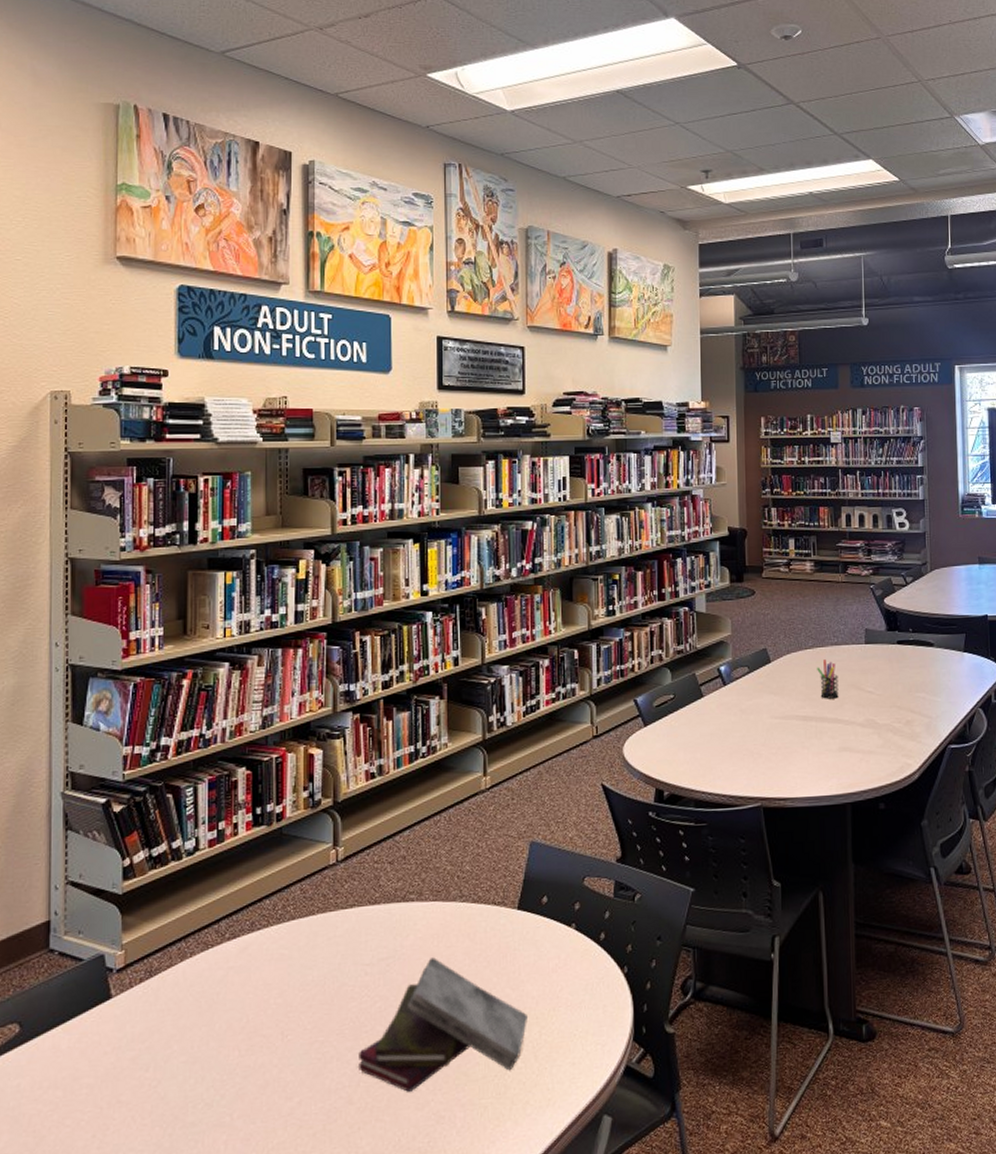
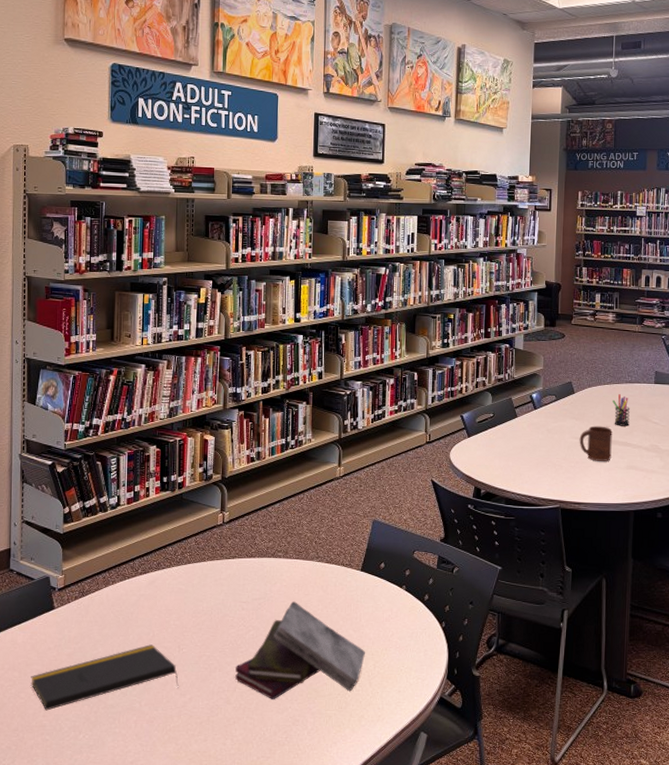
notepad: none [79,1033,283,1140] -> present [31,644,179,711]
cup: none [780,700,820,745] -> present [579,426,613,461]

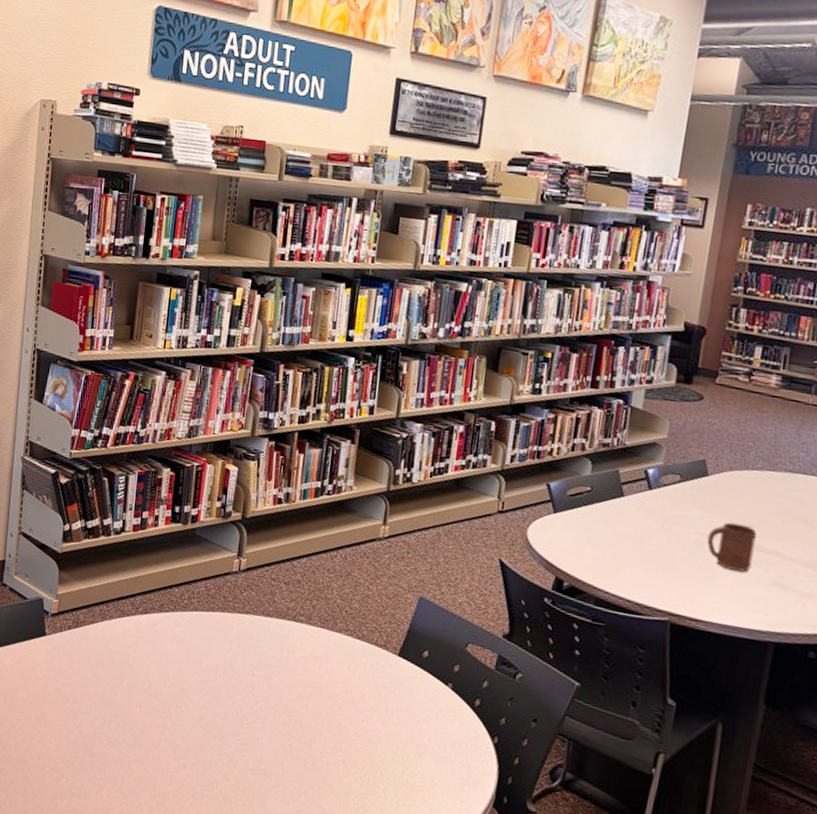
notepad: present [31,644,179,711] -> none [15,694,173,750]
book: present [234,601,365,699] -> none [236,677,394,797]
pen holder: present [613,394,630,426] -> none [760,485,787,530]

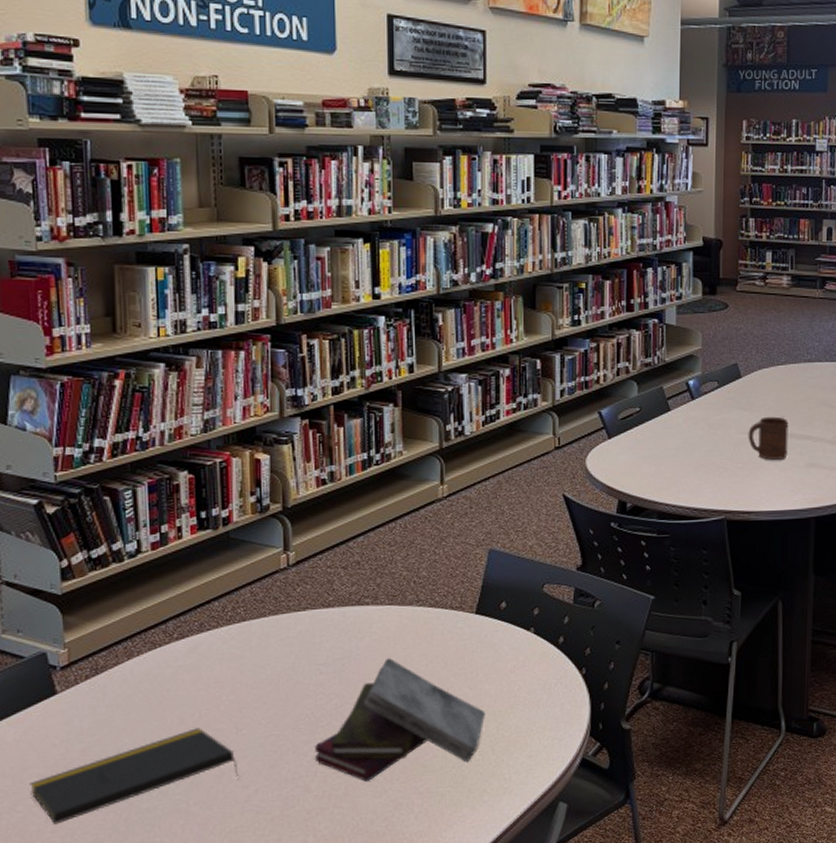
notepad: none [15,694,173,750] -> present [30,728,239,825]
book: none [236,677,394,797] -> present [314,658,485,781]

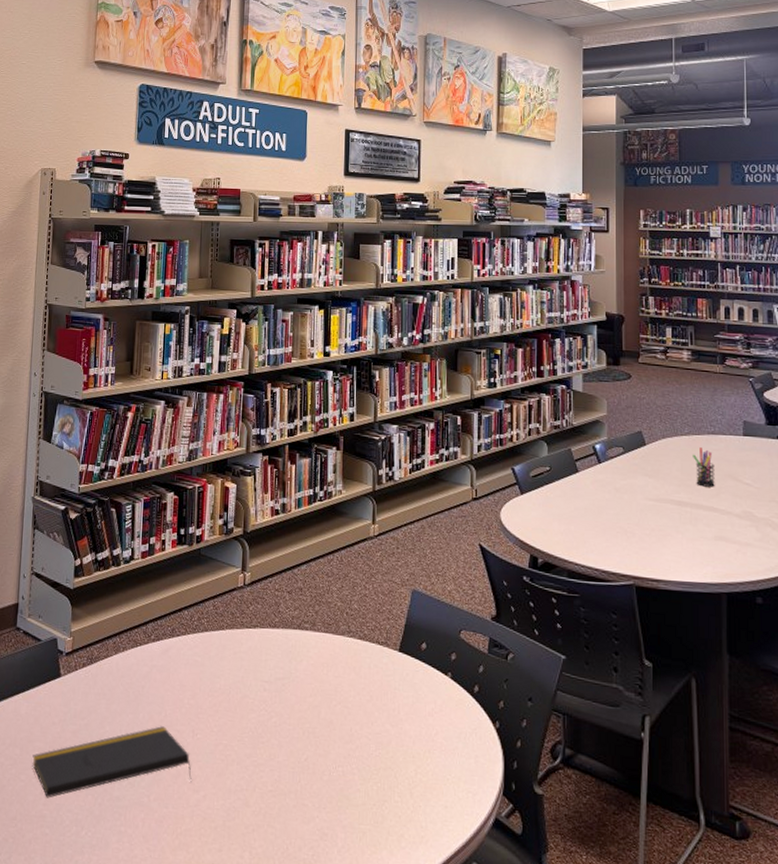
book: present [314,658,485,781] -> none [254,684,405,805]
cup: present [748,416,789,460] -> none [654,485,695,530]
pen holder: none [788,376,810,416] -> present [693,447,715,487]

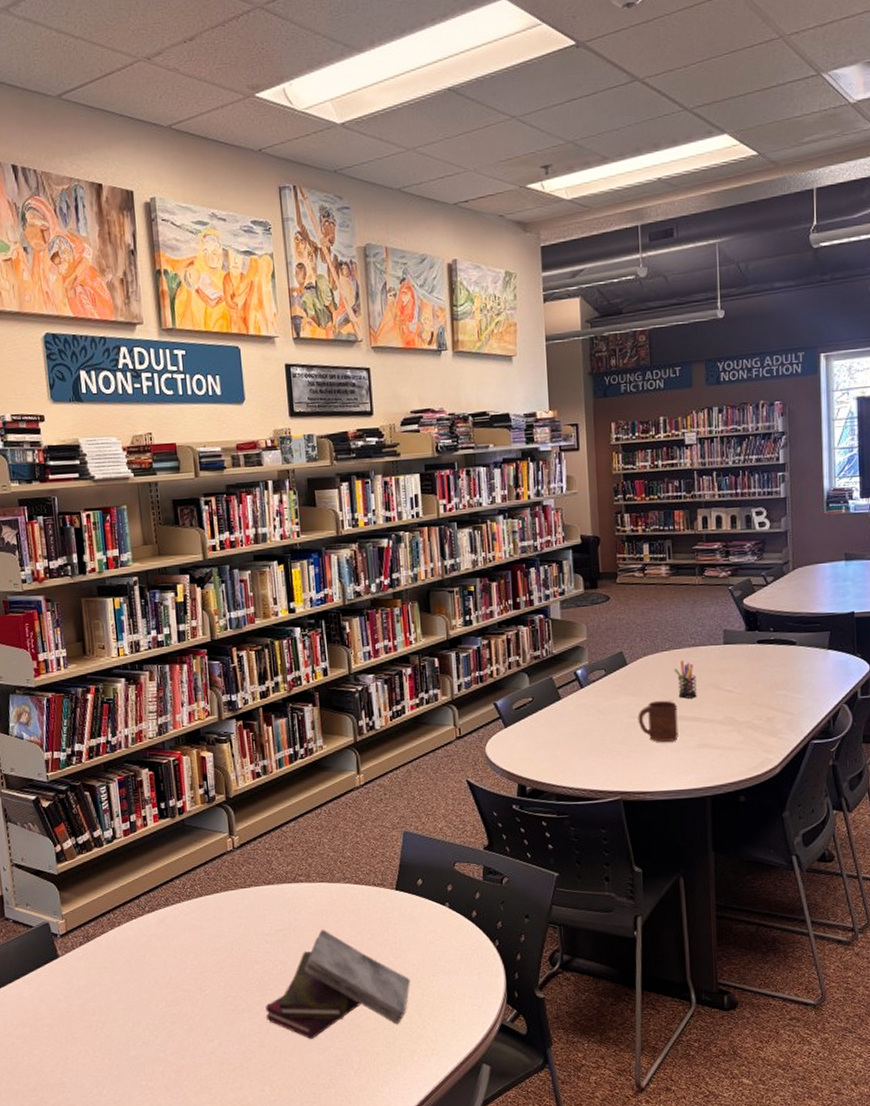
notepad: present [32,726,192,798] -> none [43,988,205,1067]
book: none [254,684,405,805] -> present [265,930,410,1039]
cup: none [654,485,695,530] -> present [637,700,679,742]

